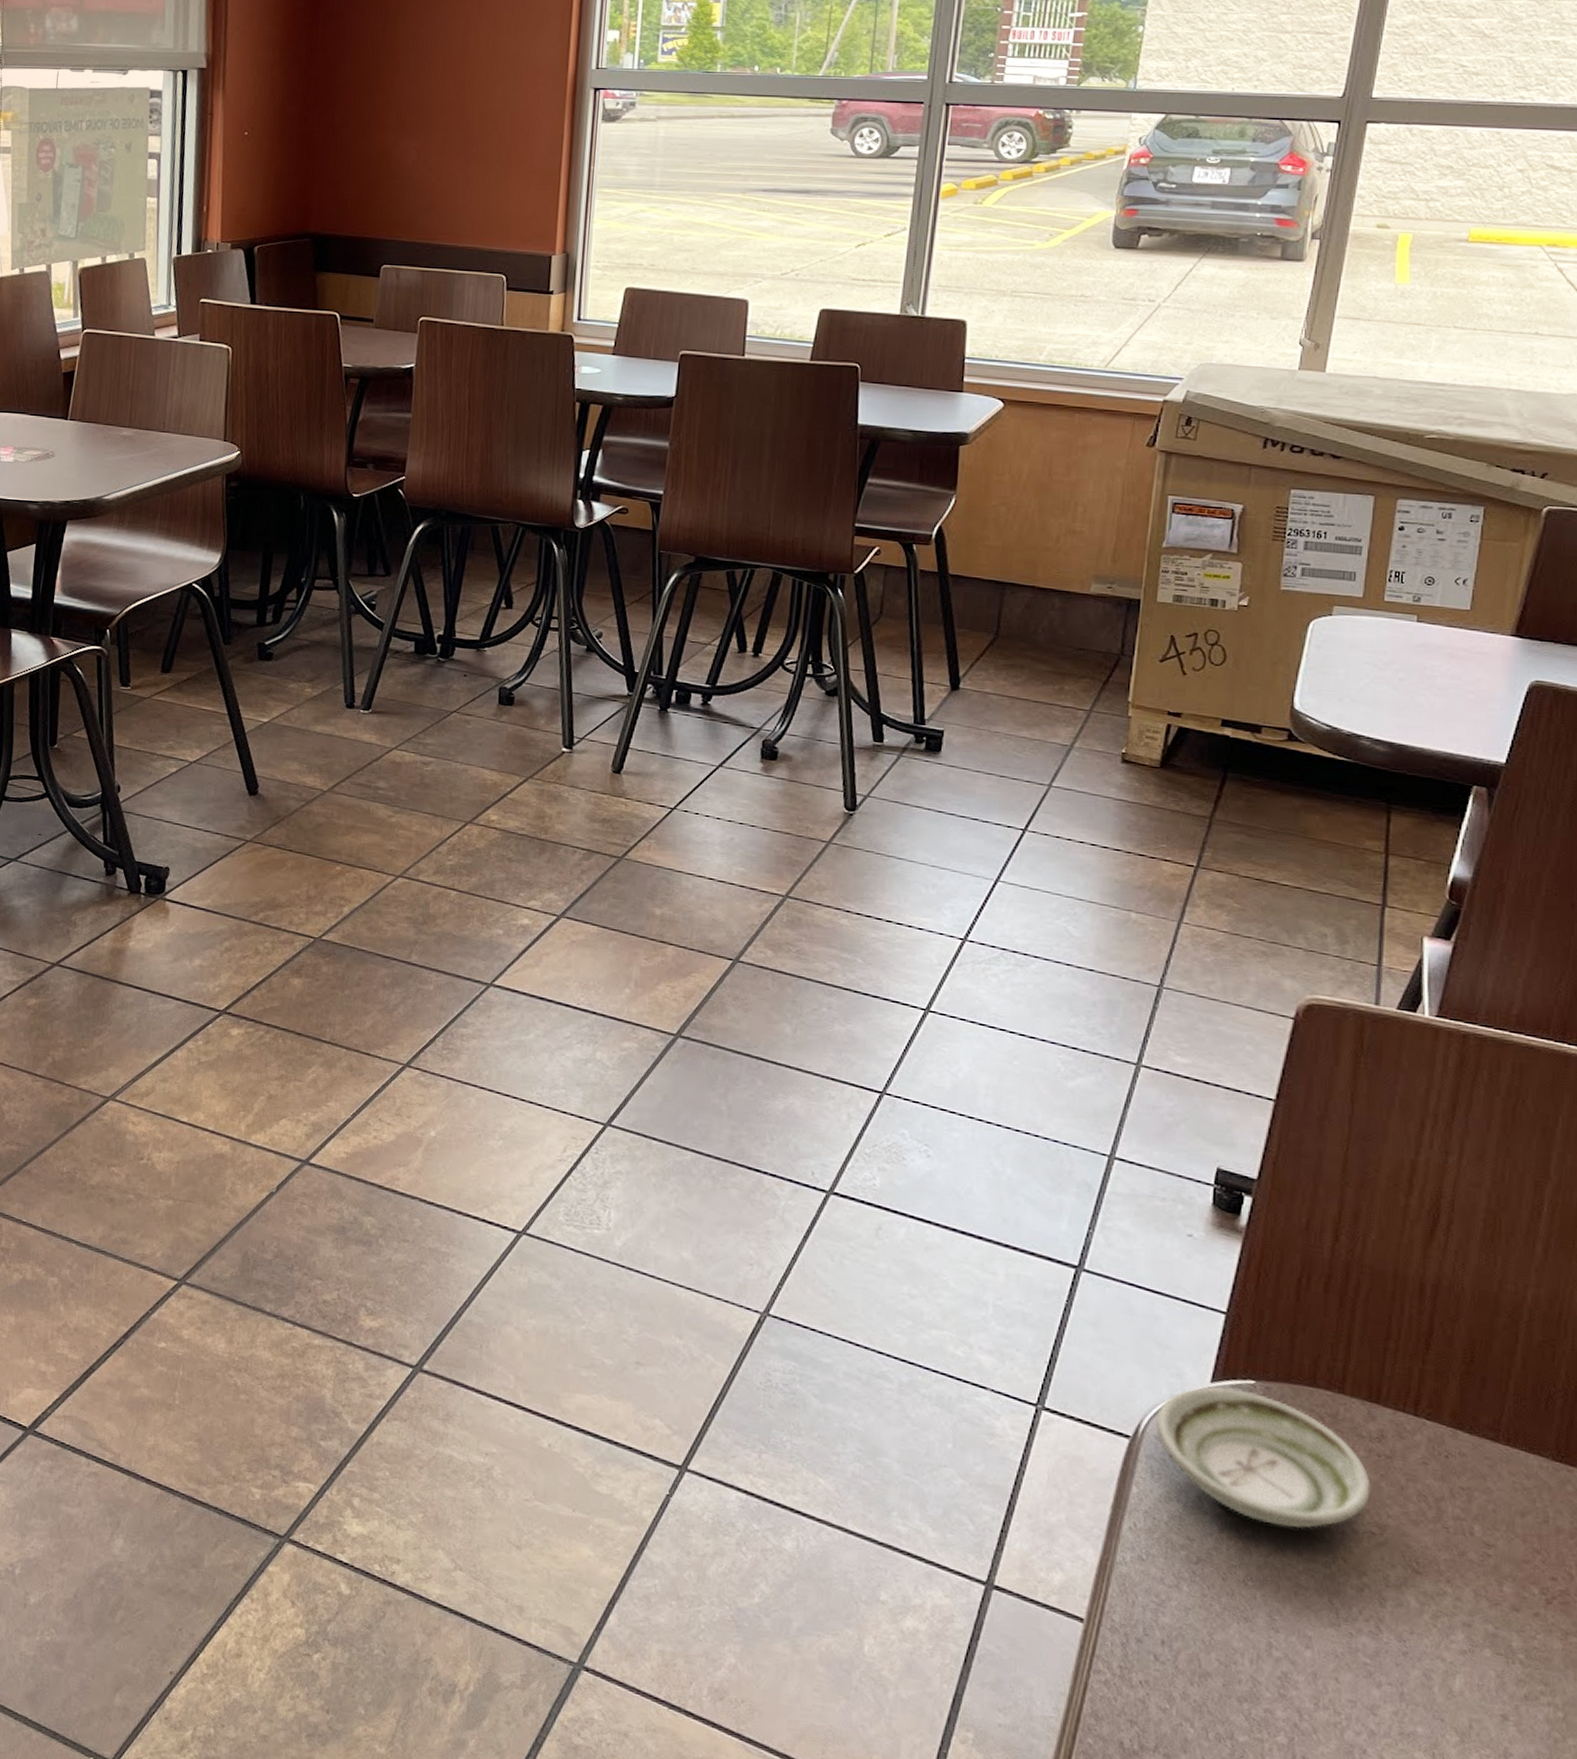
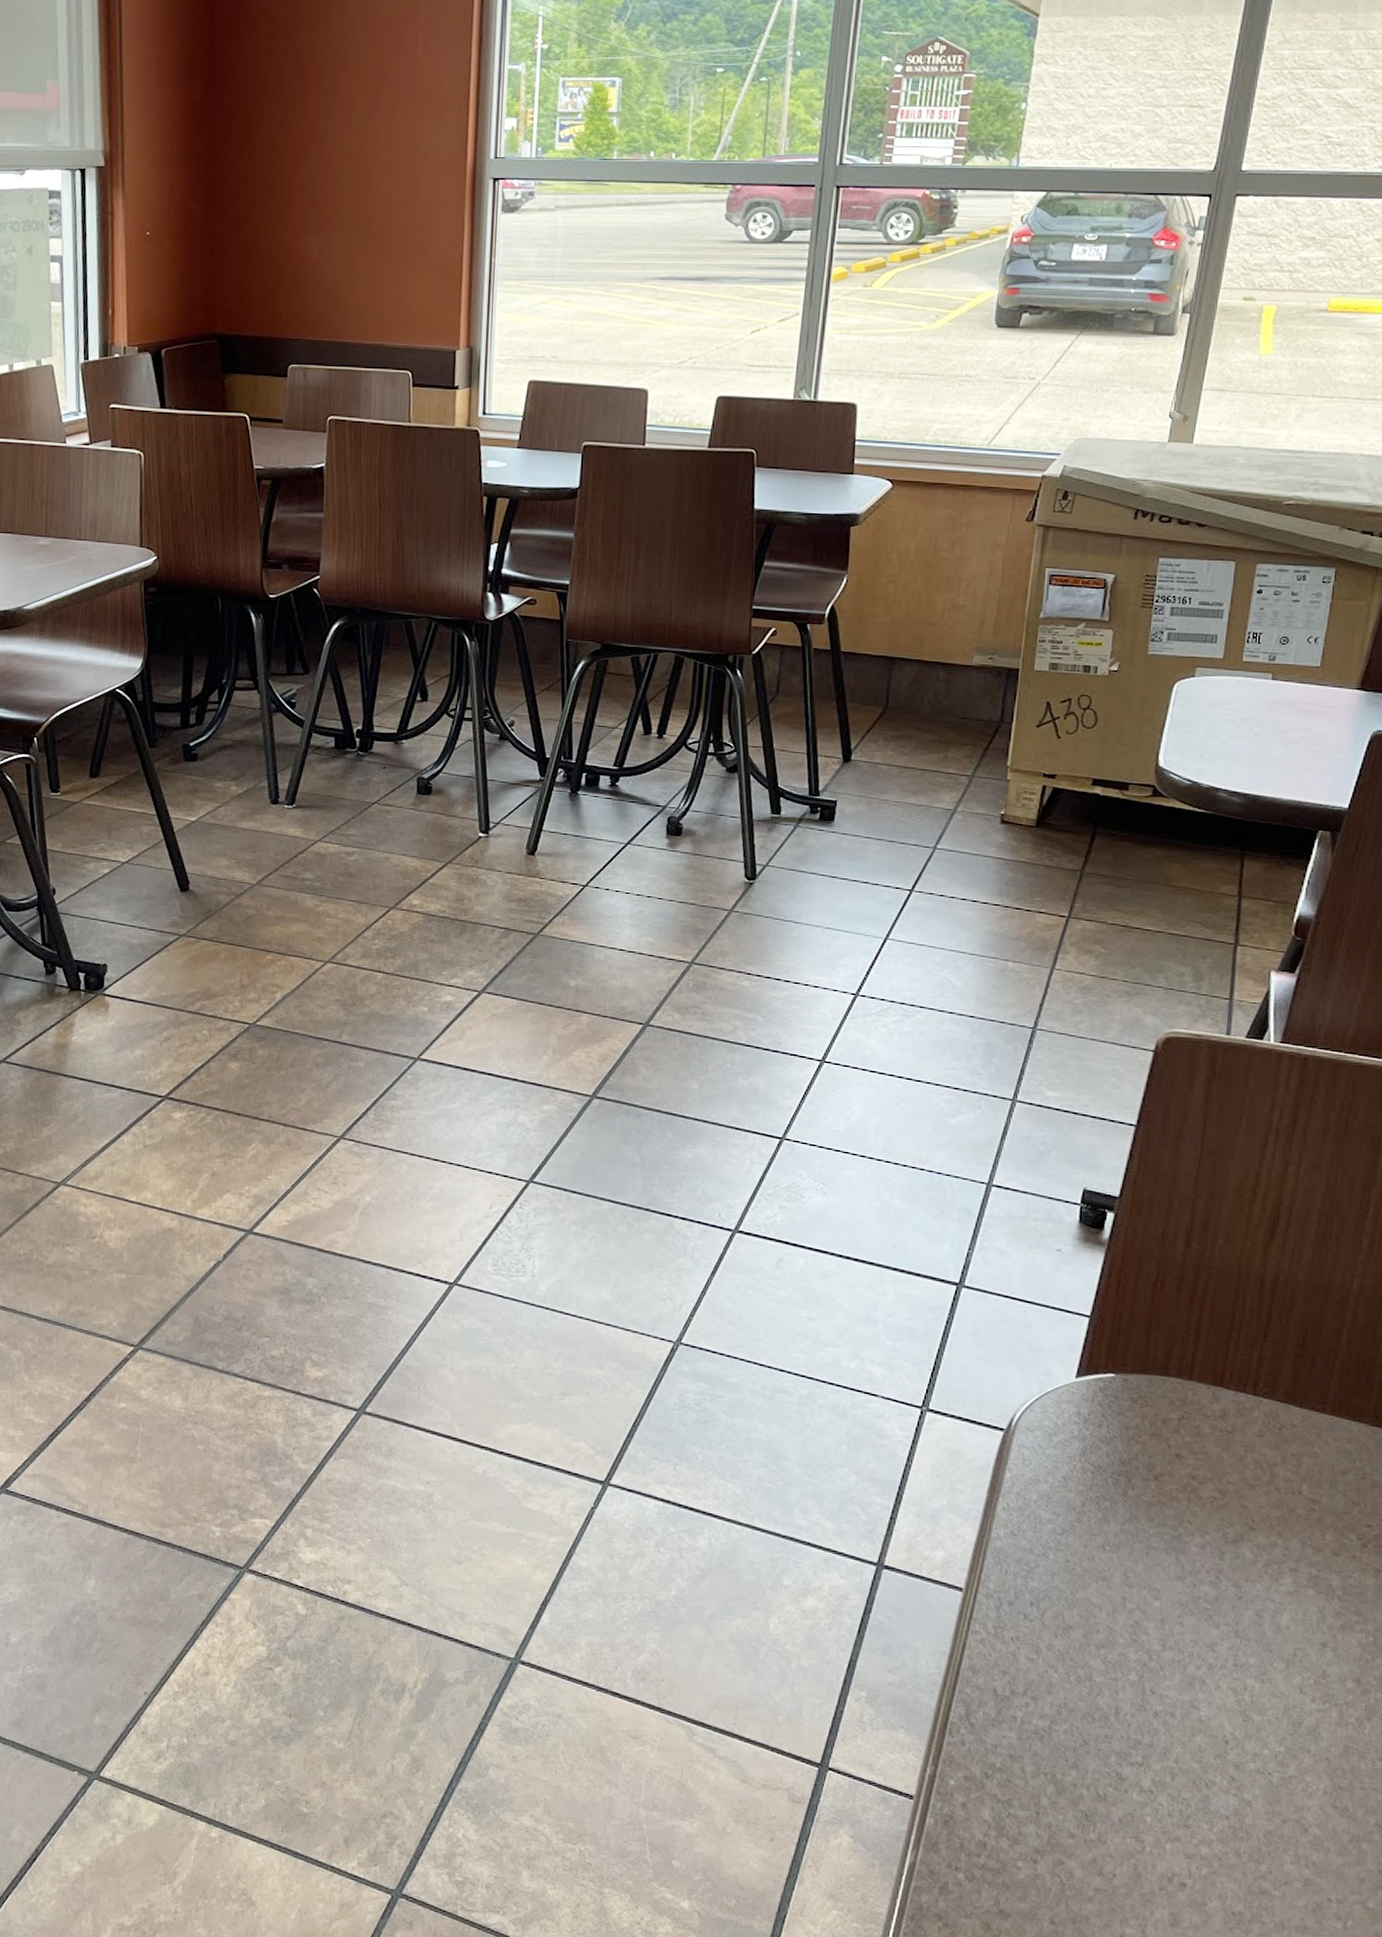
saucer: present [1155,1386,1371,1529] -> none [1026,1381,1214,1499]

